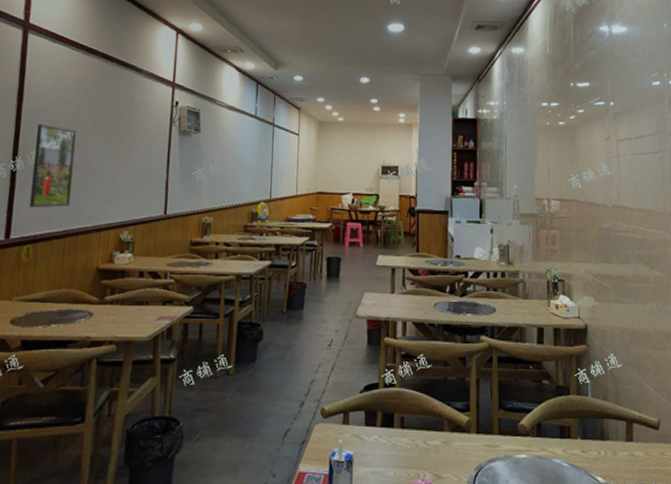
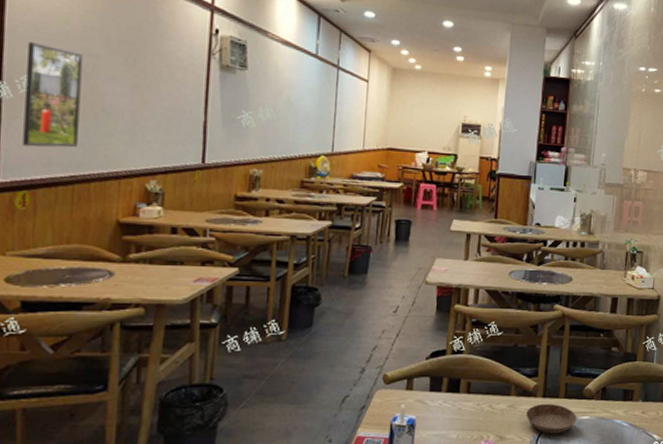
saucer: none [461,440,514,474] -> present [526,403,577,434]

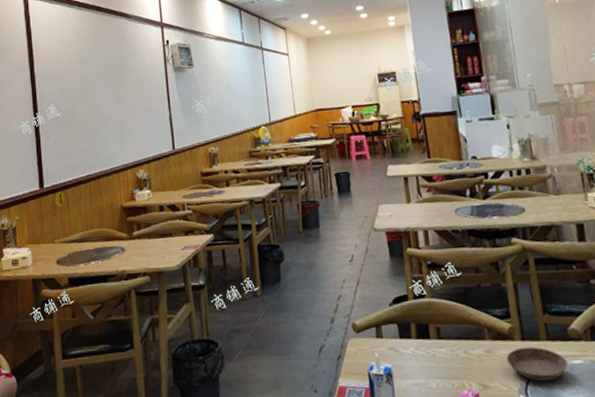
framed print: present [23,41,83,148] -> none [49,80,88,158]

